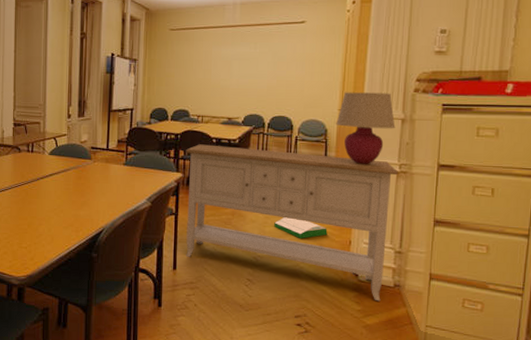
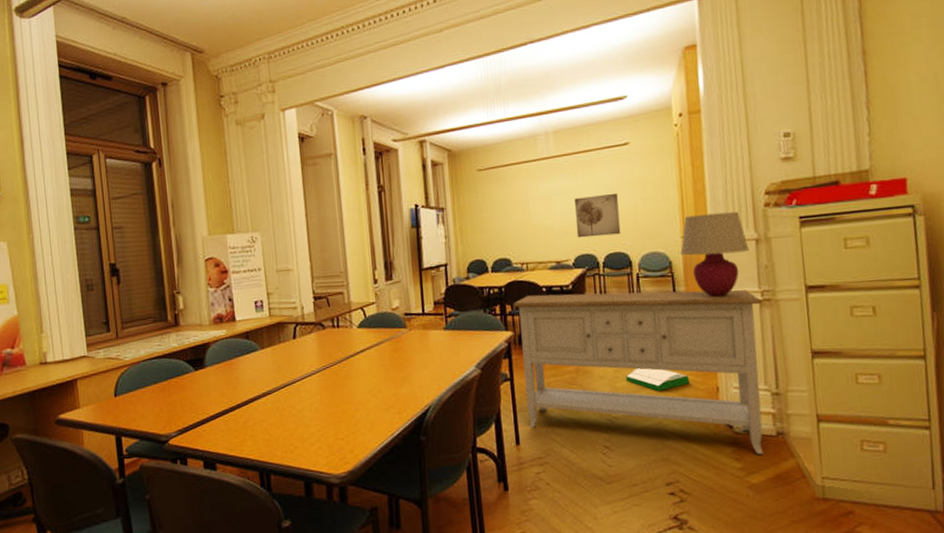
wall art: none [249,64,289,101] -> present [574,192,621,238]

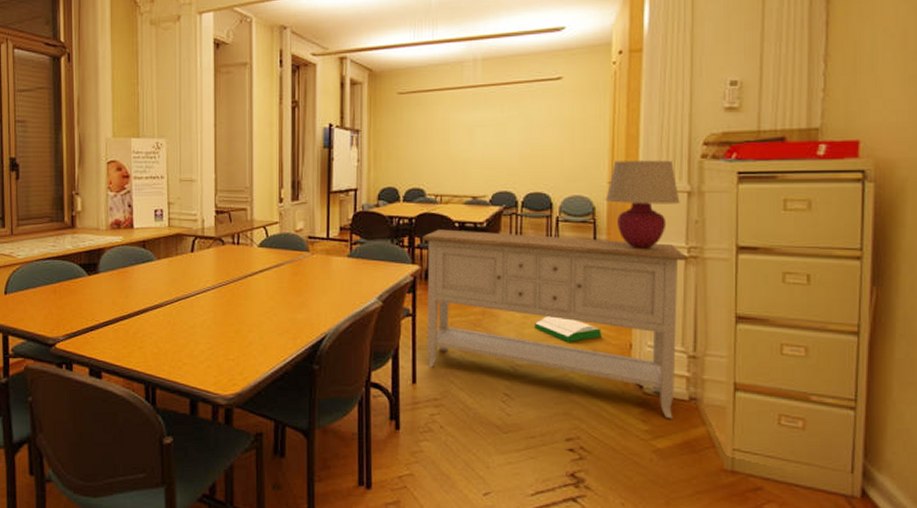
wall art: present [574,192,621,238] -> none [497,129,544,174]

